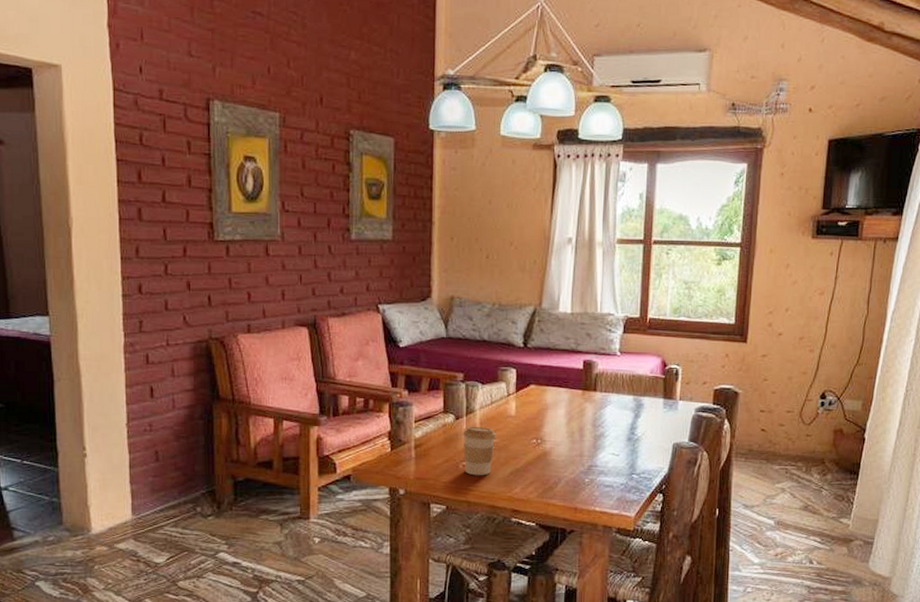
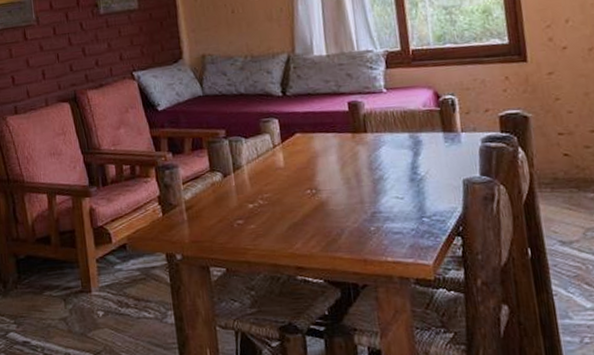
coffee cup: present [463,426,496,476] -> none [233,182,268,234]

